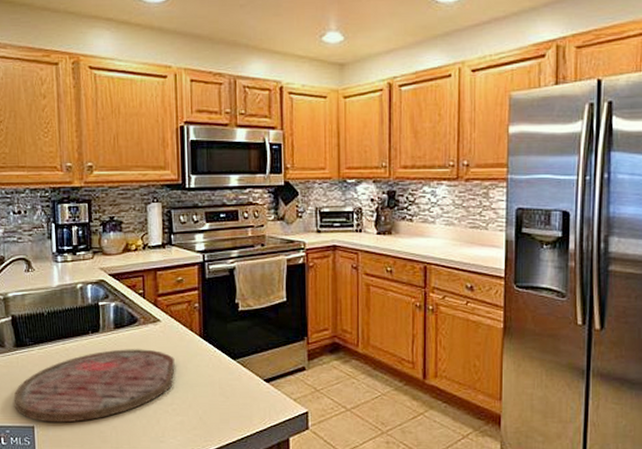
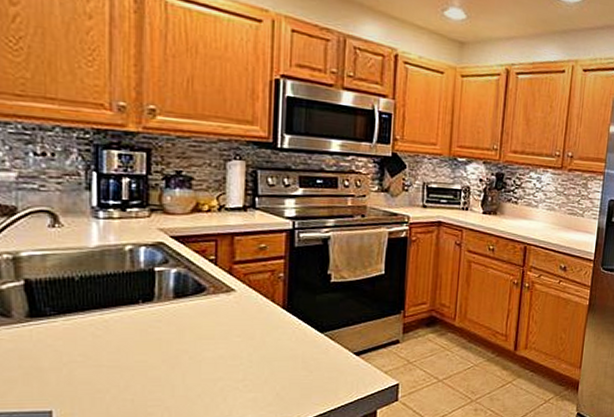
cutting board: present [13,349,175,423] -> none [22,321,250,406]

